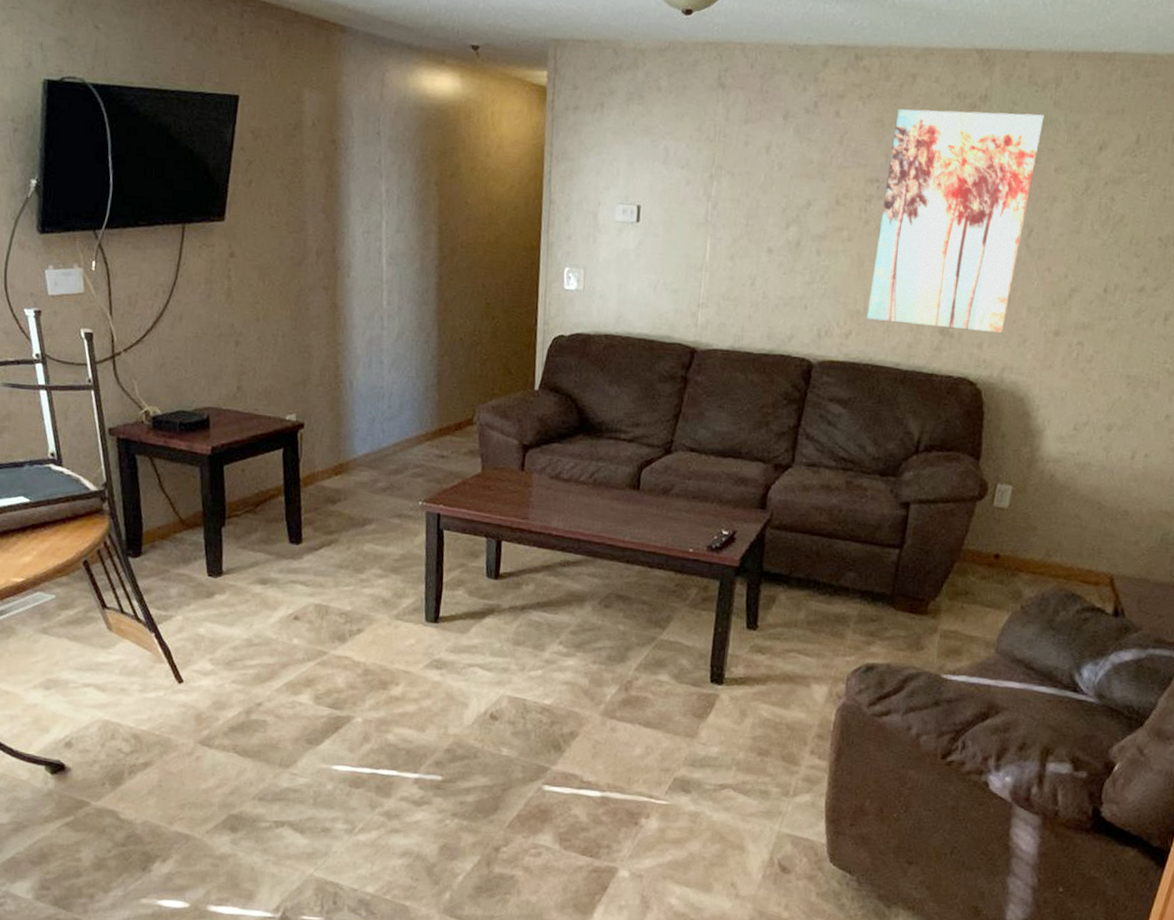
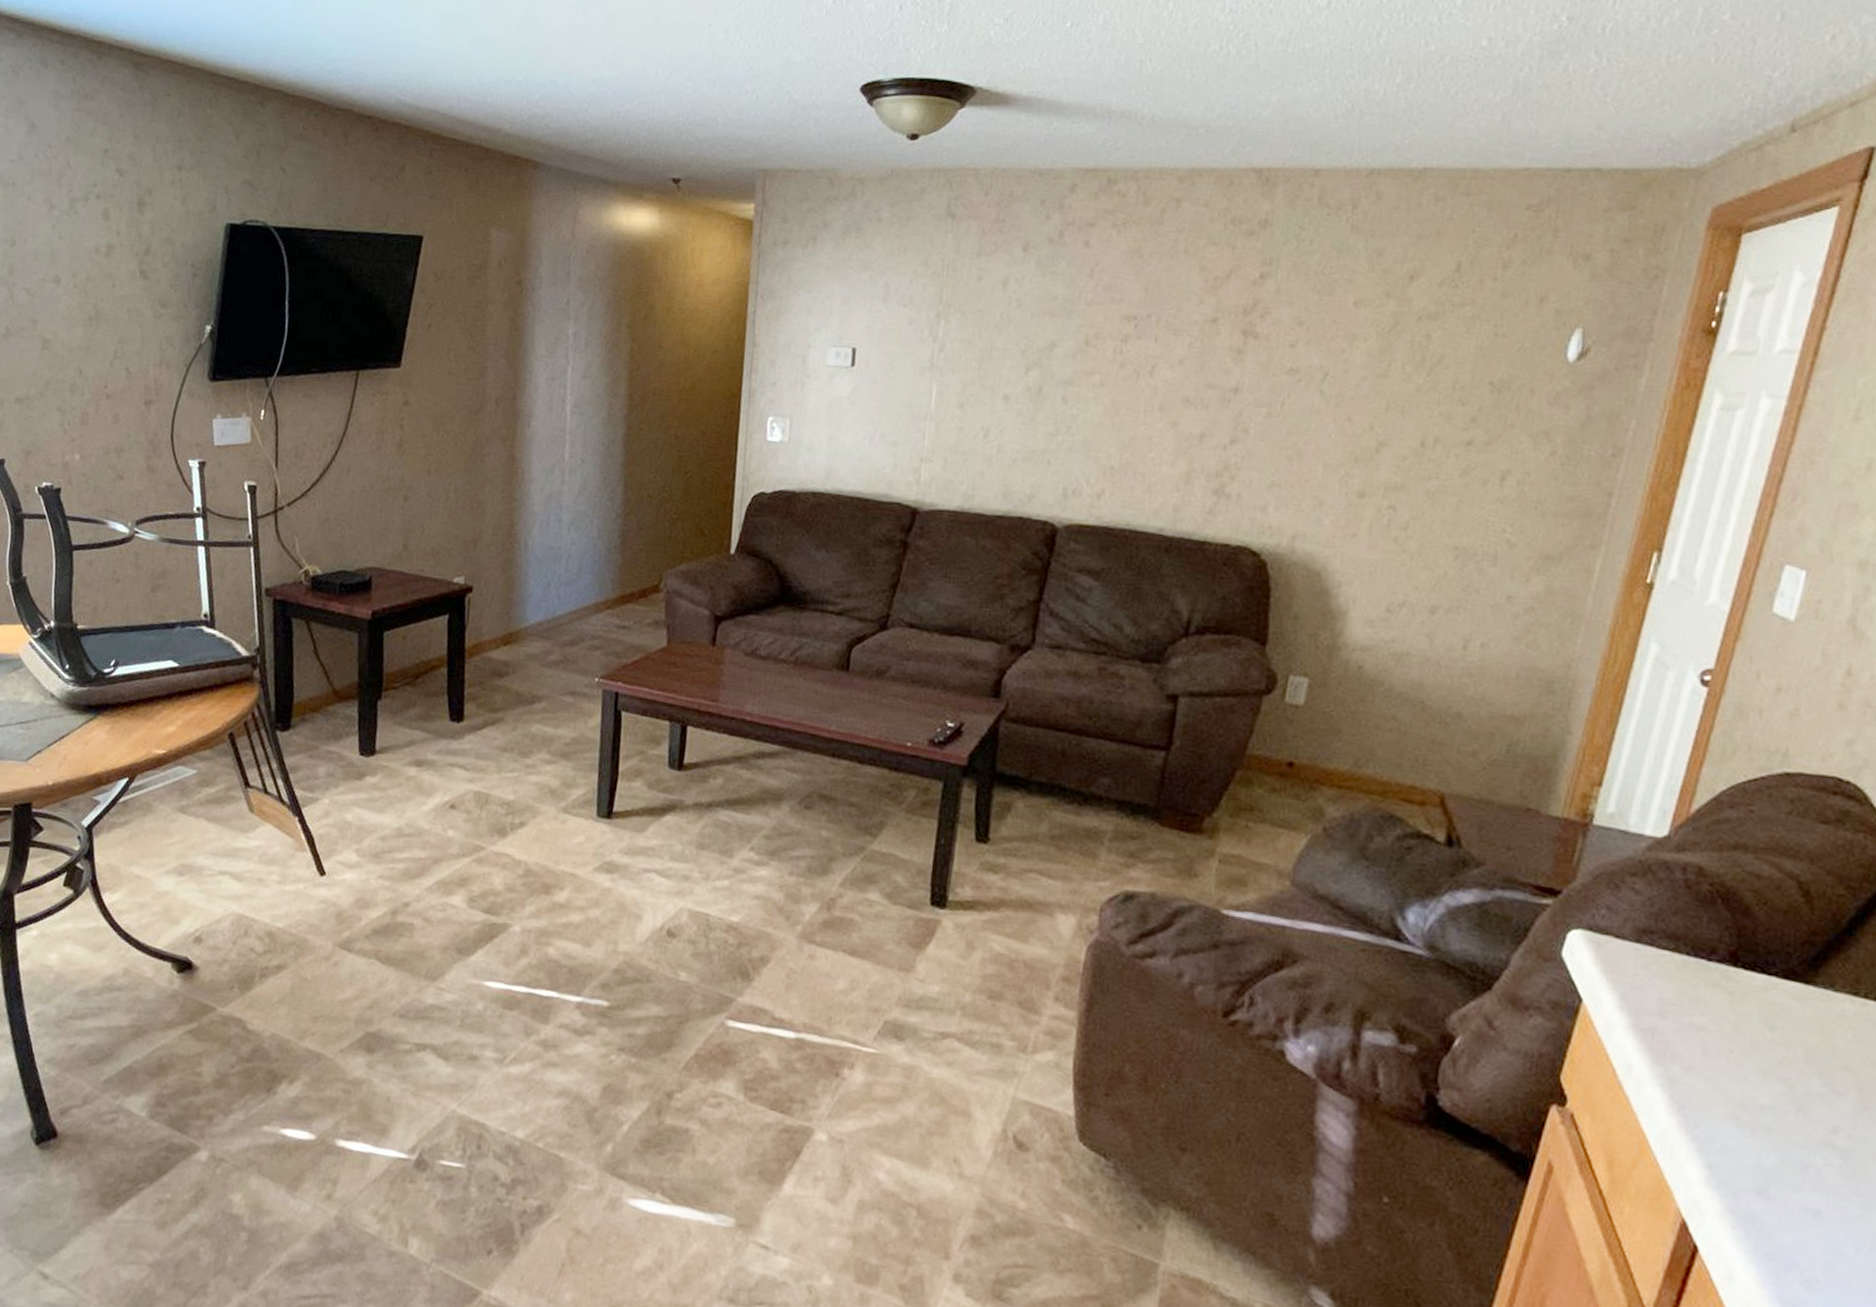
wall art: present [866,109,1044,334] -> none [1122,237,1339,495]

